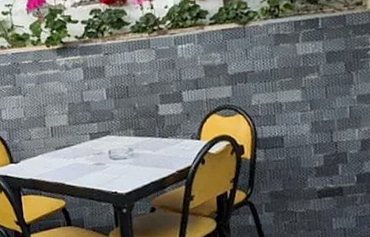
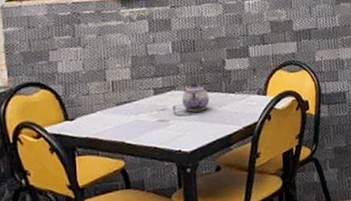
teapot: none [116,127,144,156] -> present [181,82,210,112]

